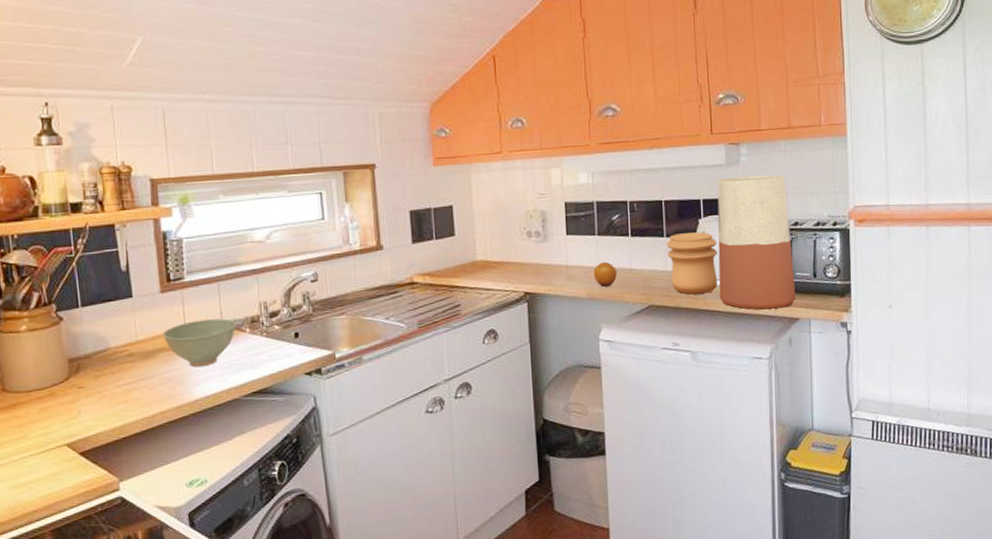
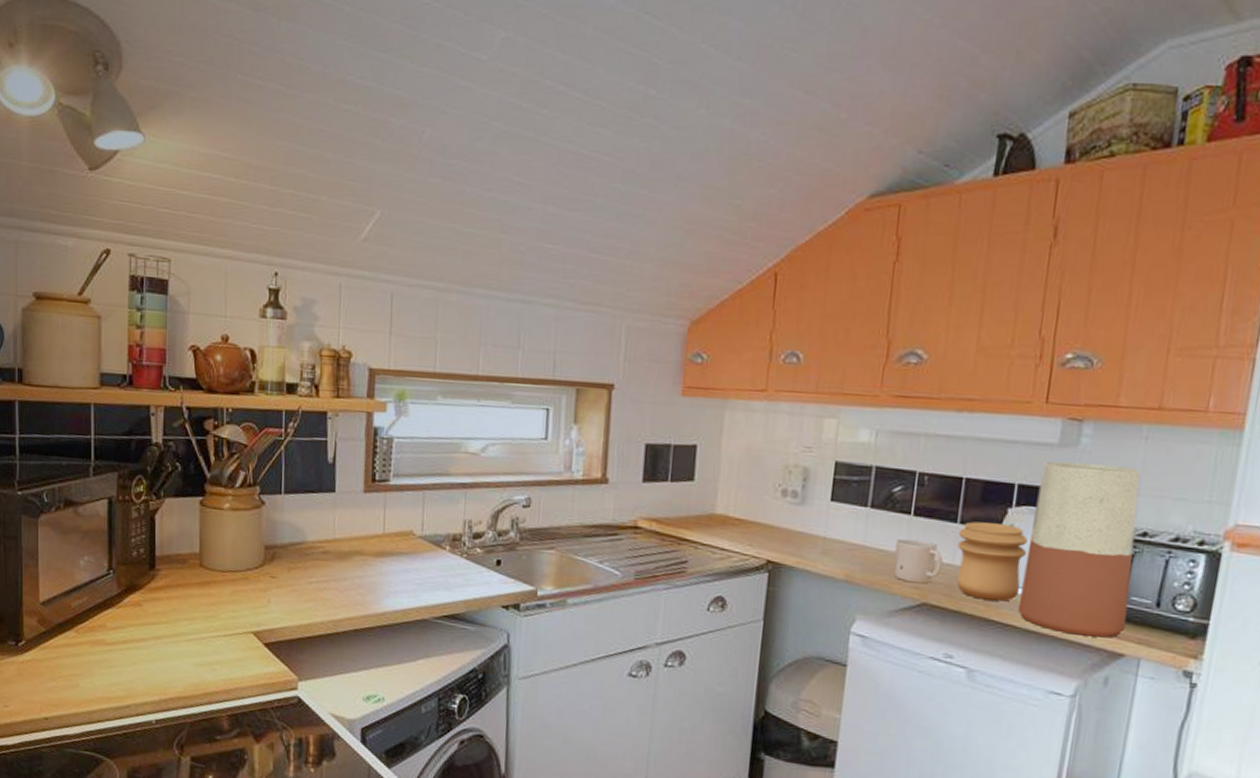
bowl: present [162,318,237,367] -> none [359,528,438,579]
fruit: present [593,261,617,287] -> none [856,540,888,571]
mug: none [621,255,659,291] -> present [893,538,944,584]

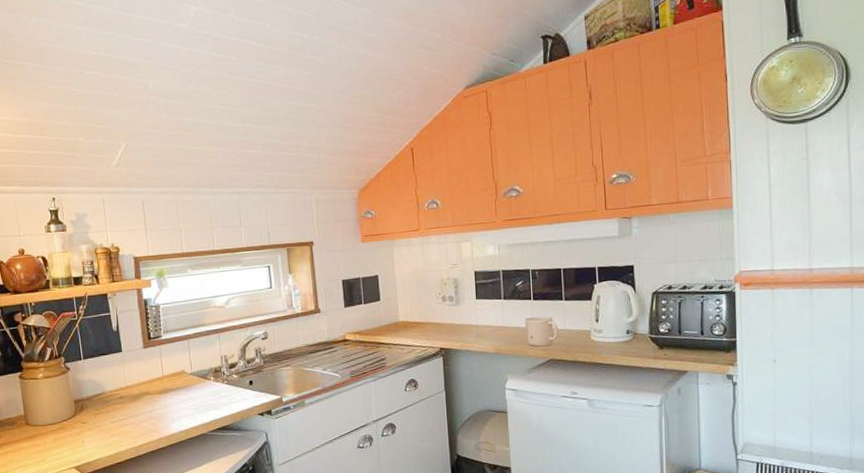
jar: present [956,521,1028,602] -> none [565,295,612,350]
vase: present [1017,461,1142,638] -> none [611,244,685,364]

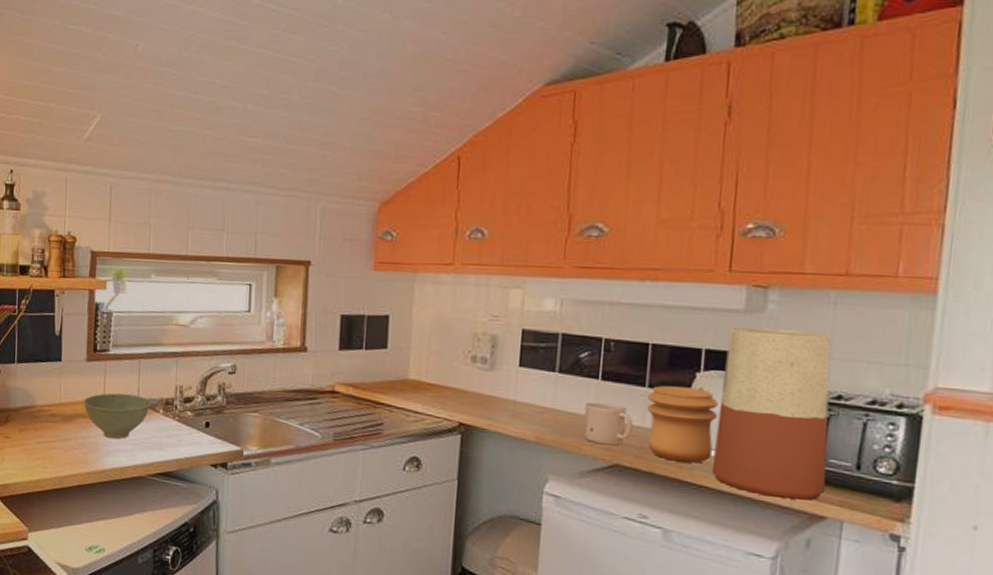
bowl: none [145,369,204,408] -> present [83,393,152,439]
jar: none [565,295,612,350] -> present [647,385,718,463]
vase: none [611,244,685,364] -> present [711,326,832,500]

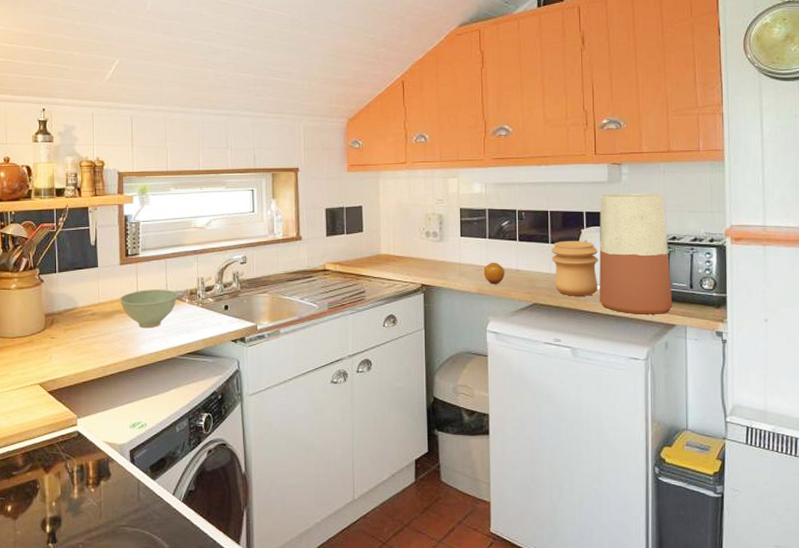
fruit: none [546,403,577,433] -> present [483,262,505,284]
mug: present [583,401,634,446] -> none [509,258,544,290]

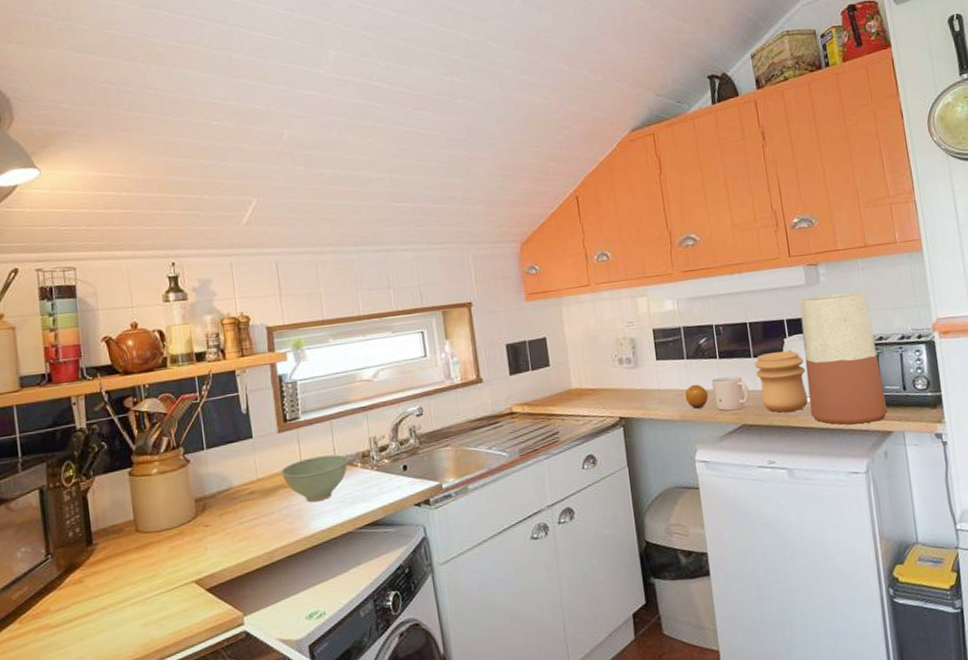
mug: none [509,258,544,290] -> present [711,376,750,411]

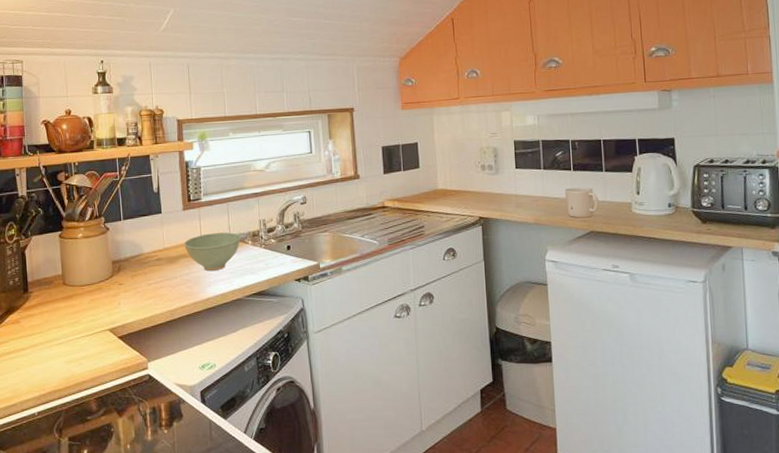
fruit: present [685,384,708,409] -> none [539,192,561,214]
jar: present [755,351,809,413] -> none [606,168,654,223]
vase: present [799,292,888,425] -> none [651,117,728,238]

